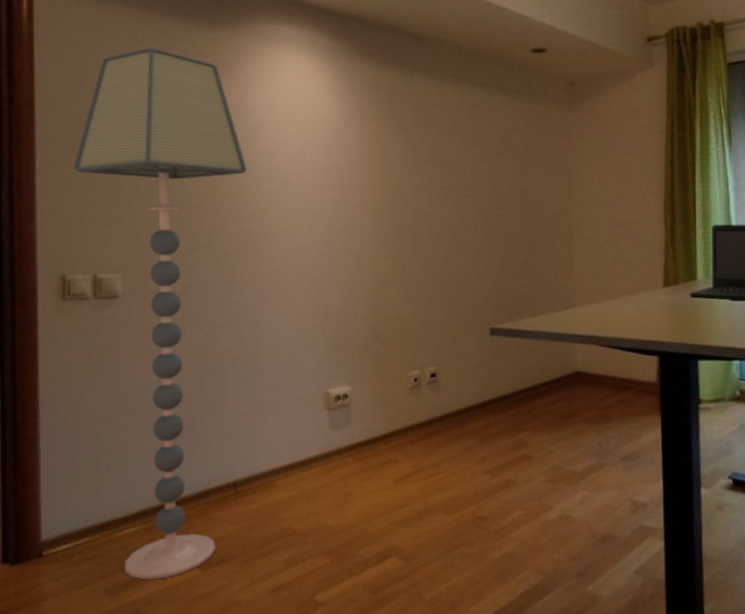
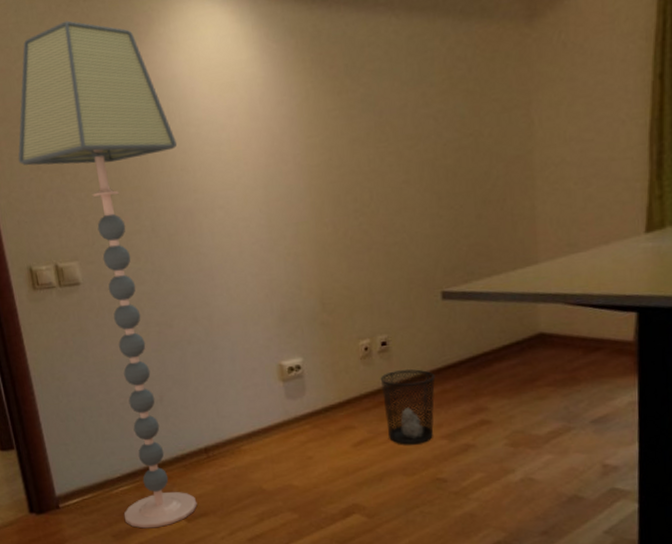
waste bin: none [427,402,481,481] -> present [380,369,436,445]

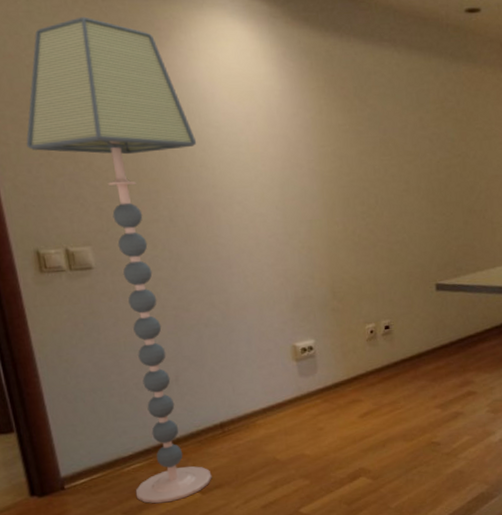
waste bin: present [380,369,436,445] -> none [383,349,431,415]

